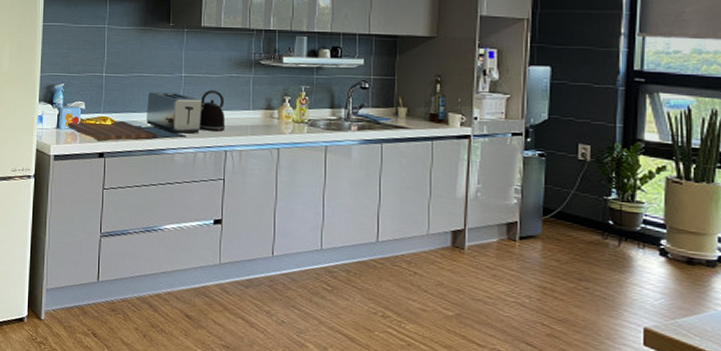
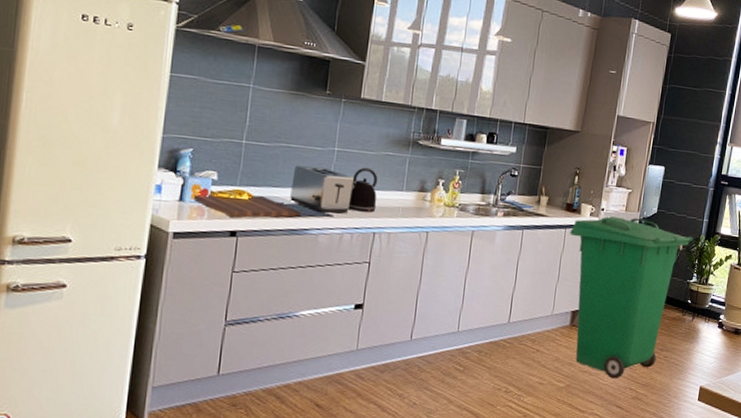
recycling bin: none [438,125,604,311] -> present [570,216,693,379]

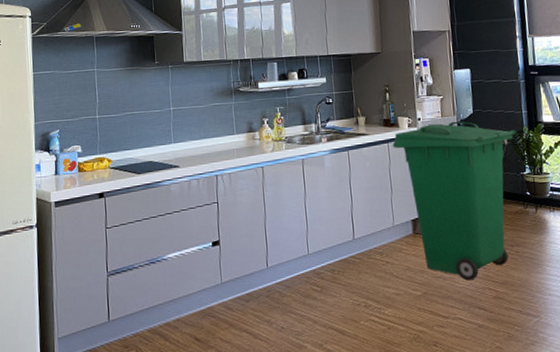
cutting board: present [194,194,302,218] -> none [66,159,153,182]
toaster: present [290,165,354,214] -> none [140,125,192,166]
kettle: present [347,167,378,213] -> none [189,119,214,160]

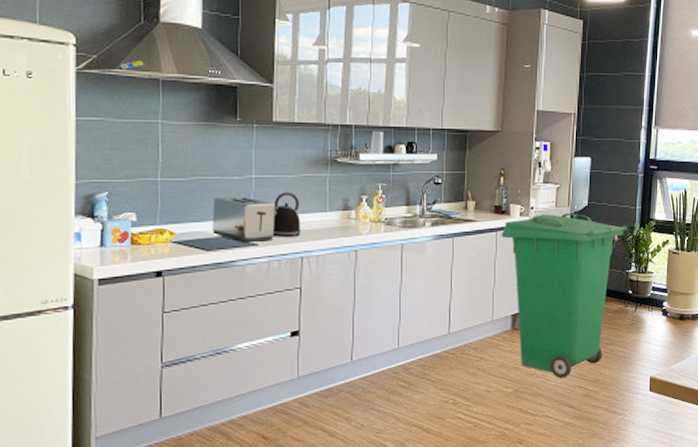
toaster: none [140,125,192,166] -> present [212,196,275,243]
kettle: none [189,119,214,160] -> present [272,191,301,238]

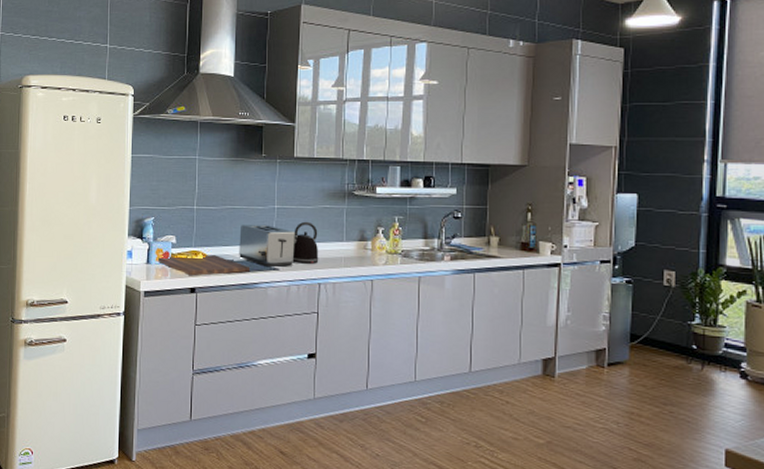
cutting board: none [115,233,226,258] -> present [158,255,251,276]
recycling bin: present [501,213,628,379] -> none [529,253,688,437]

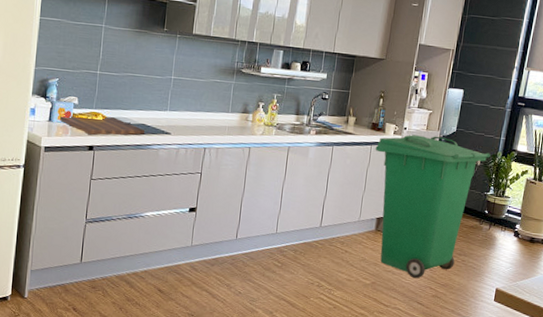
toaster: present [239,224,295,268] -> none [136,91,188,132]
kettle: present [292,221,319,265] -> none [183,92,208,132]
recycling bin: none [529,253,688,437] -> present [375,134,491,279]

